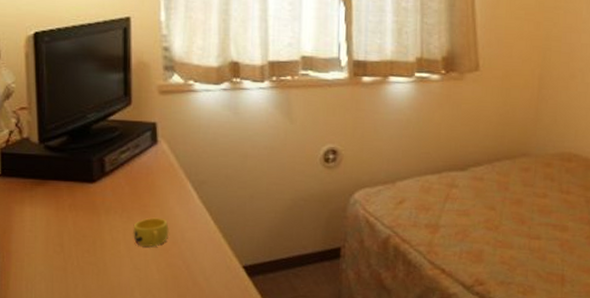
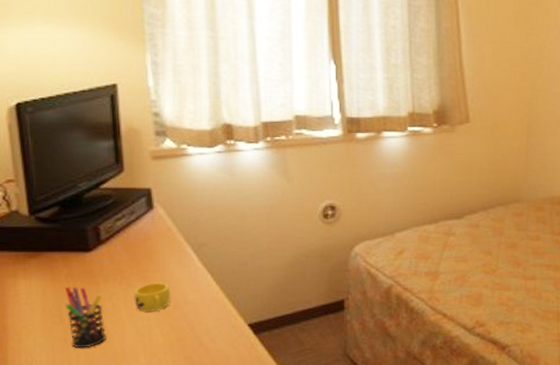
pen holder: none [67,216,104,279] -> present [64,286,106,349]

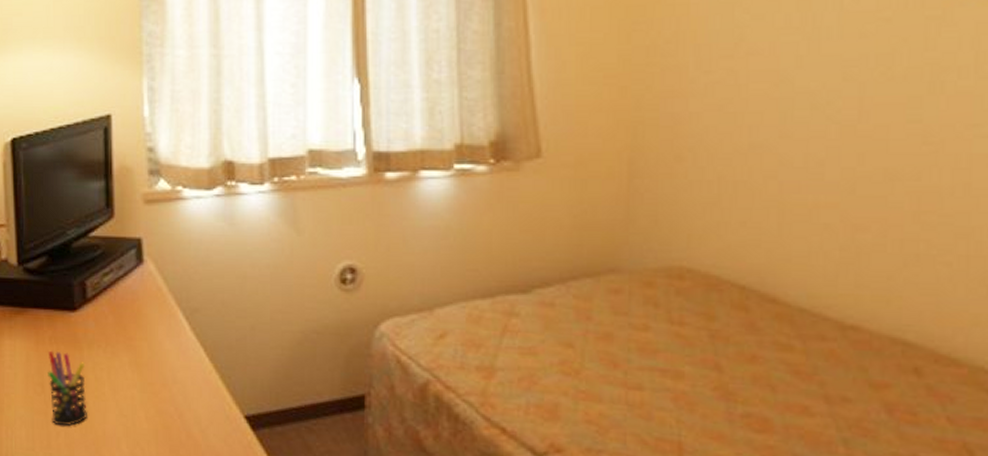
cup: present [134,282,171,312] -> none [118,353,158,389]

